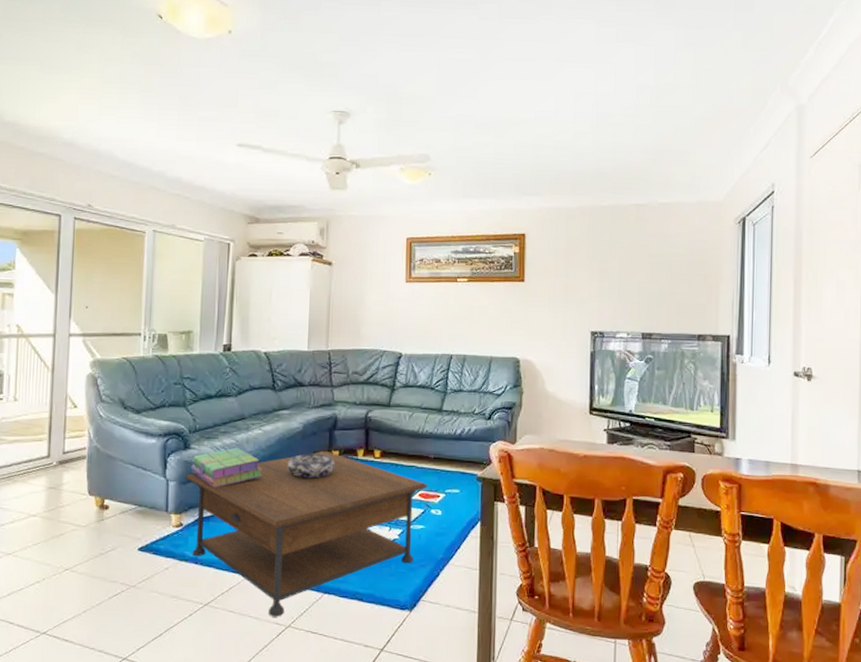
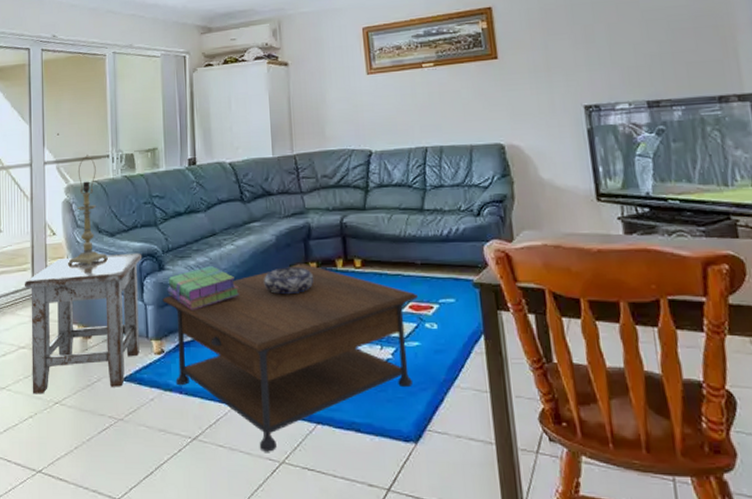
stool: none [38,430,168,561] -> present [24,252,142,395]
table lamp: none [87,331,133,440] -> present [67,155,109,266]

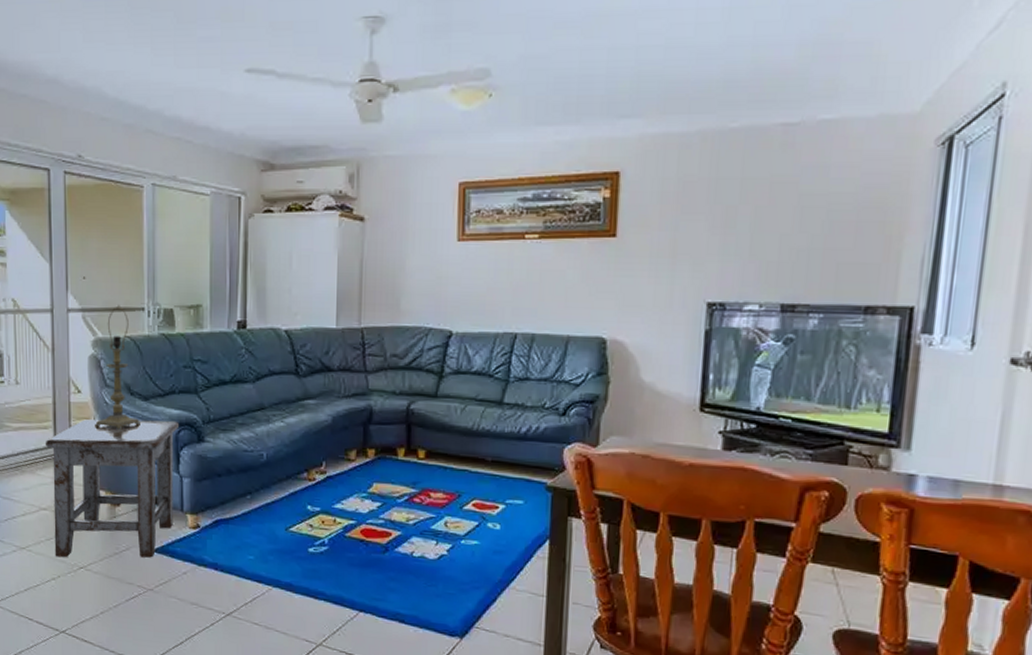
coffee table: present [162,264,418,452] -> none [200,449,483,634]
stack of books: present [167,265,239,310] -> none [206,441,286,487]
decorative bowl: present [264,267,314,295] -> none [315,451,371,481]

